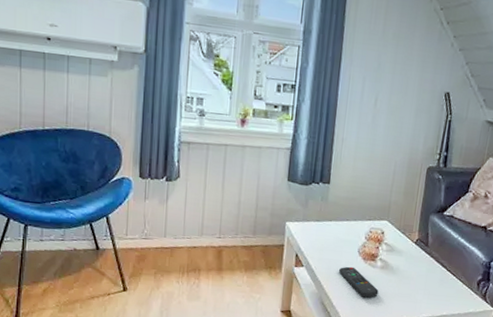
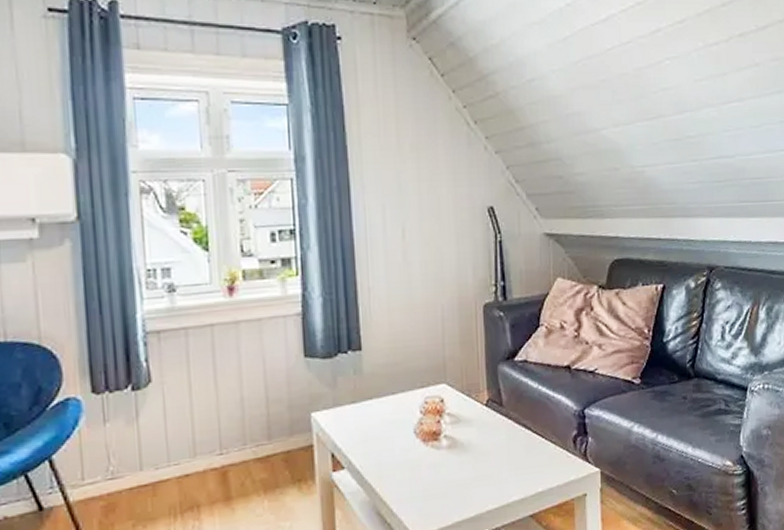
remote control: present [339,266,379,298] -> none [393,454,450,493]

